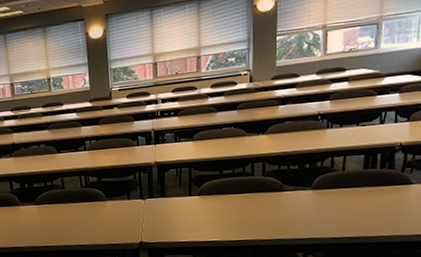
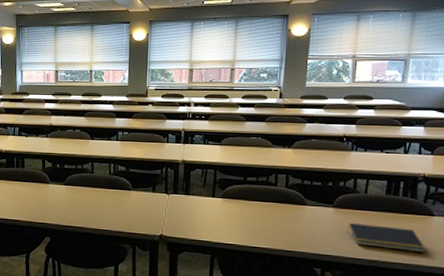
notepad: none [327,200,406,224] -> present [347,223,427,253]

